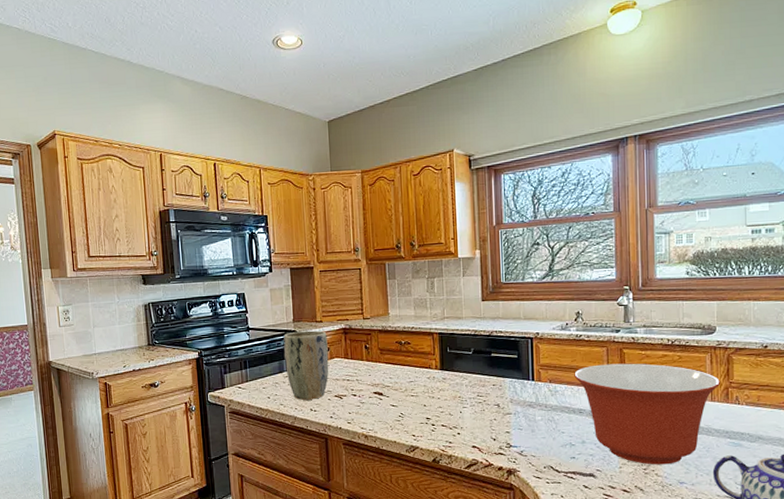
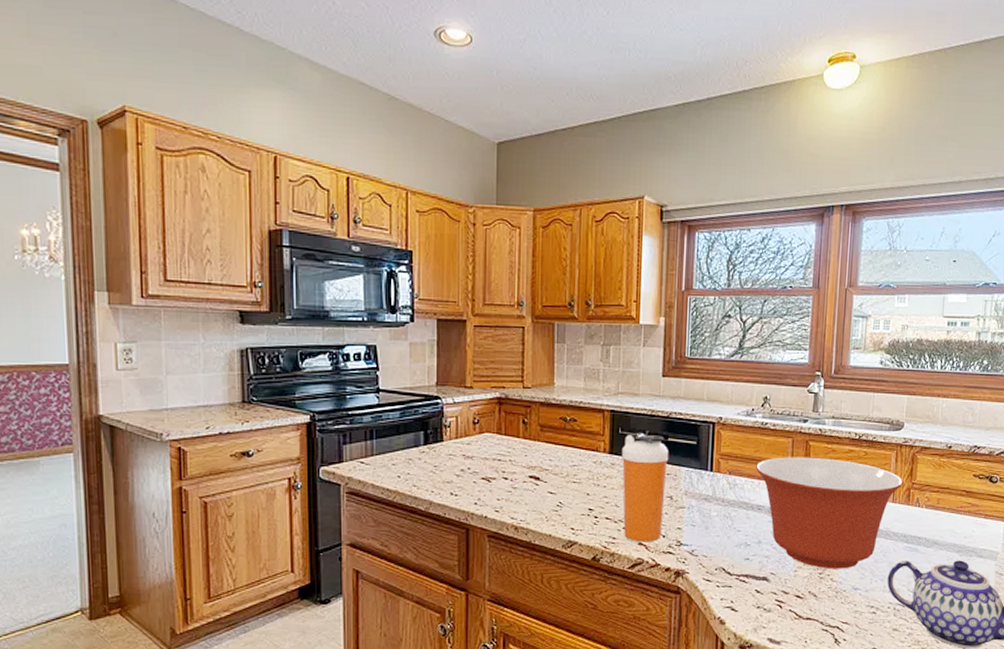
plant pot: present [283,330,329,400] -> none [421,397,477,481]
shaker bottle: none [451,350,494,445] -> present [621,432,669,542]

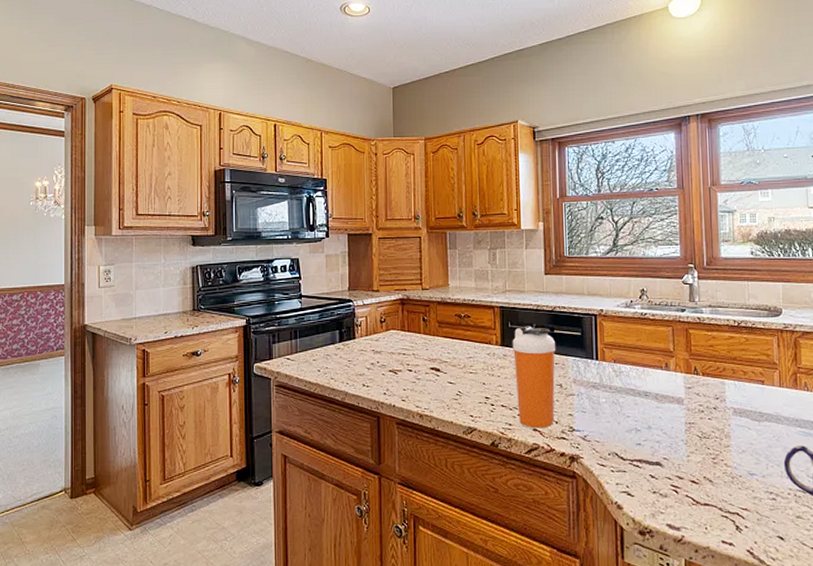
mixing bowl: present [756,457,903,569] -> none [639,344,788,454]

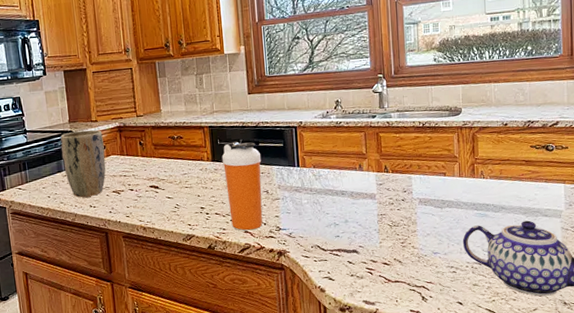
plant pot: none [337,300,384,374] -> present [60,129,106,197]

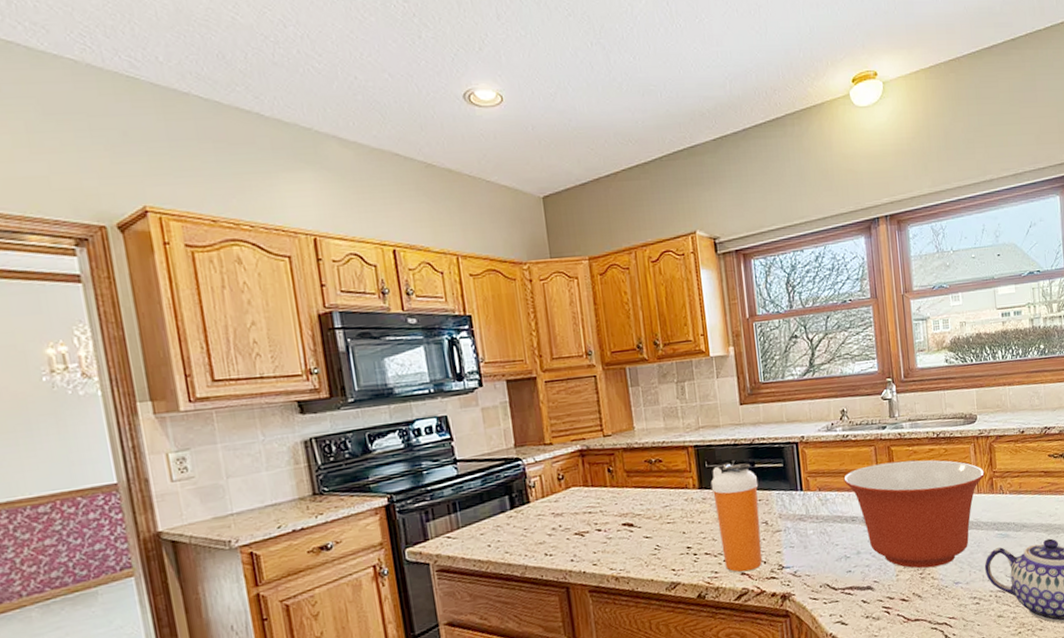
plant pot: present [60,129,106,197] -> none [503,455,565,544]
mixing bowl: none [336,145,467,239] -> present [843,460,985,569]

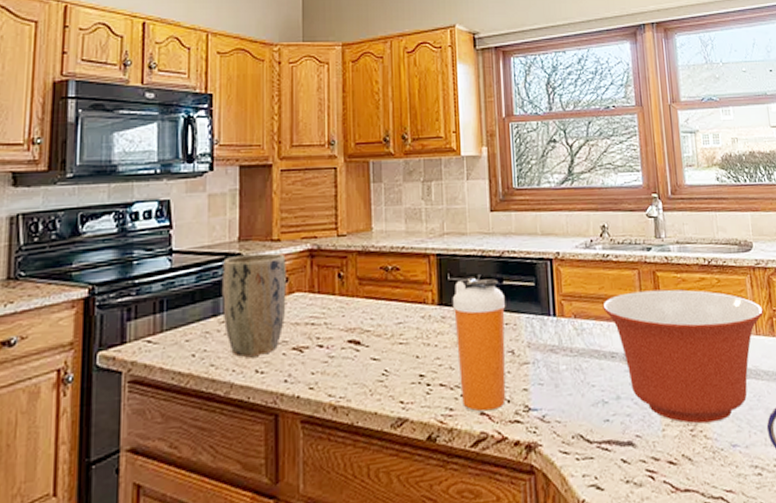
plant pot: none [503,455,565,544] -> present [221,253,286,357]

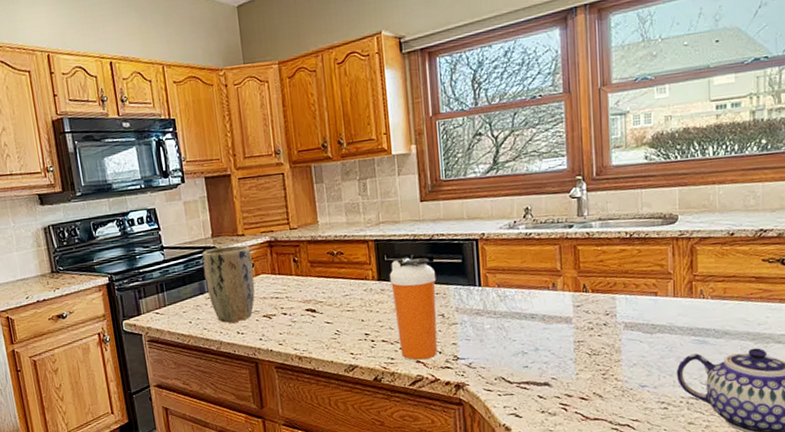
mixing bowl: present [603,289,763,424] -> none [524,260,683,369]

